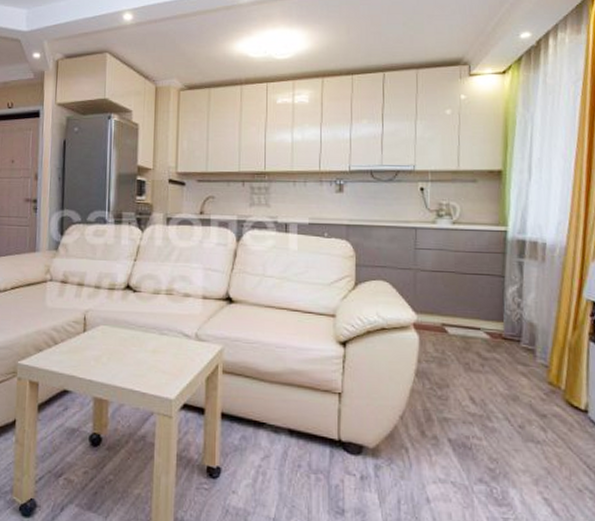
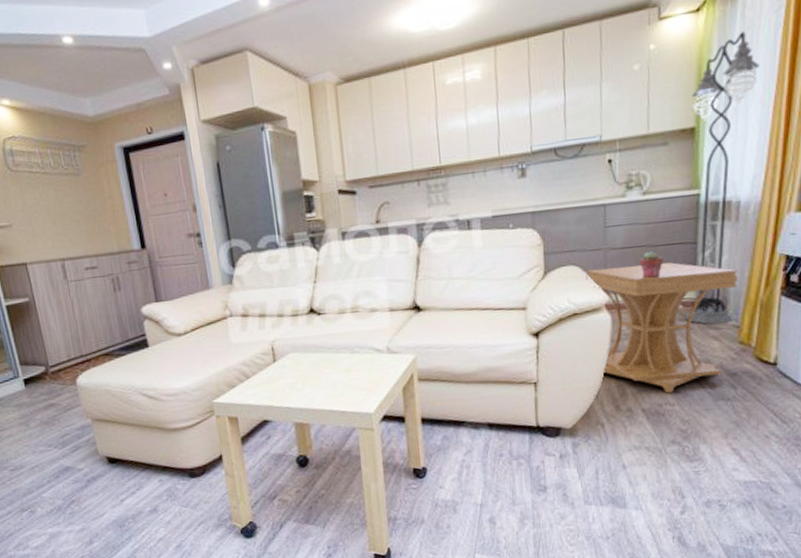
side table: none [395,287,545,426] -> present [586,262,738,393]
potted succulent: none [448,277,472,304] -> present [639,250,663,278]
floor lamp: none [493,95,561,361] -> present [685,31,760,325]

